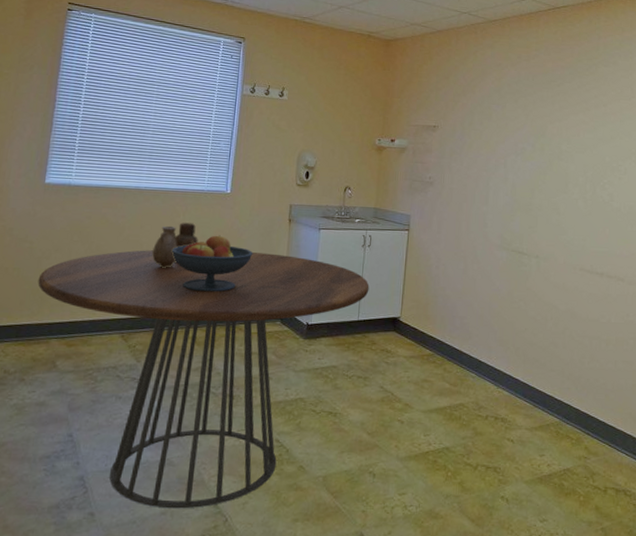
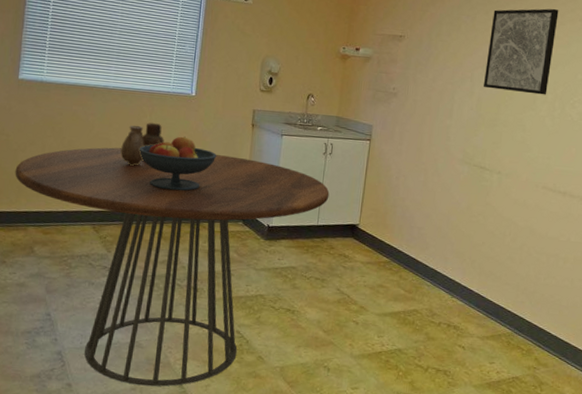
wall art: none [517,95,584,178] -> present [484,8,559,95]

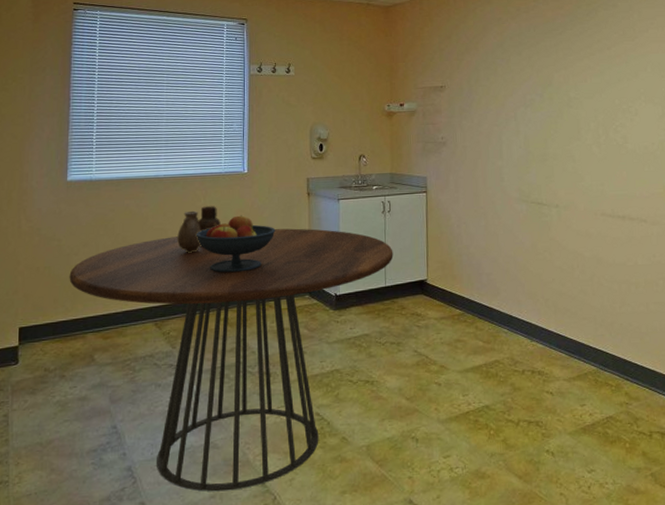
wall art: present [484,8,559,95] -> none [526,41,589,125]

